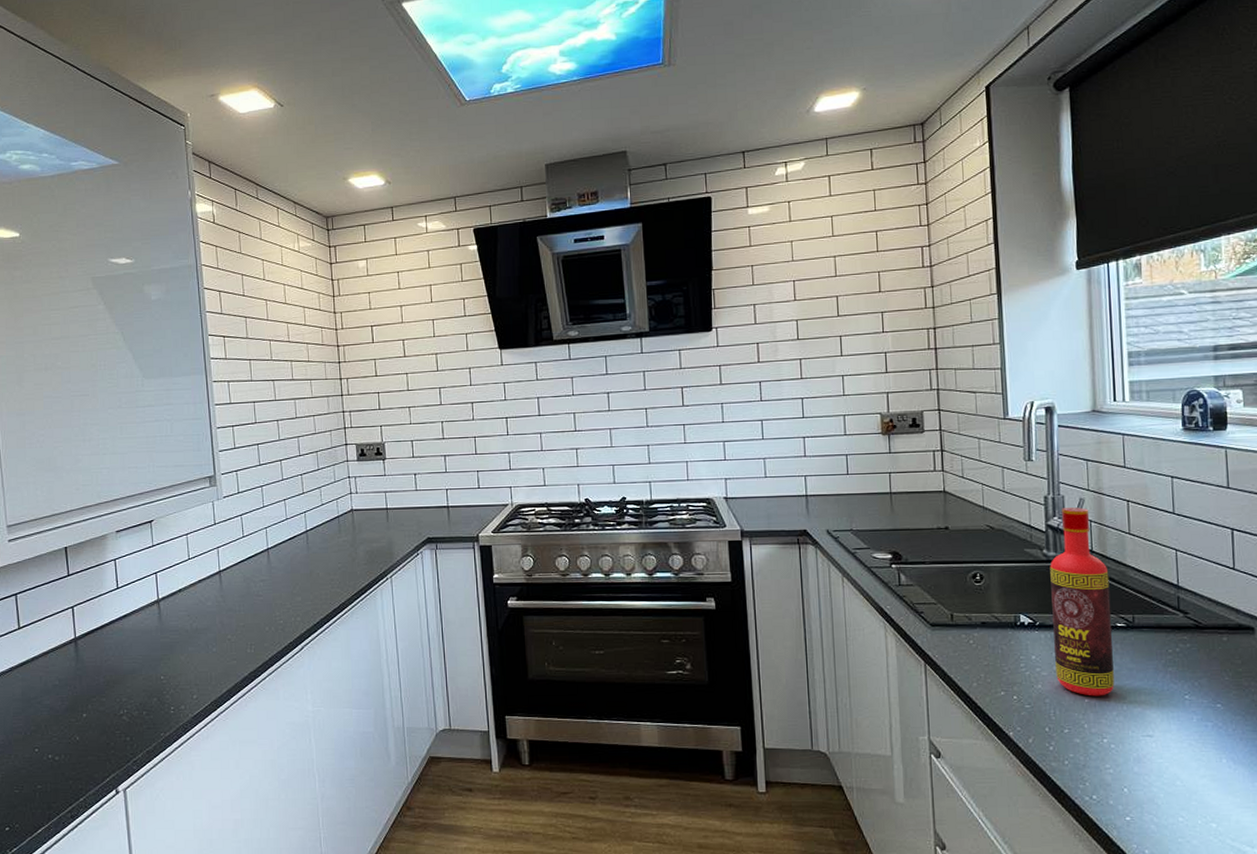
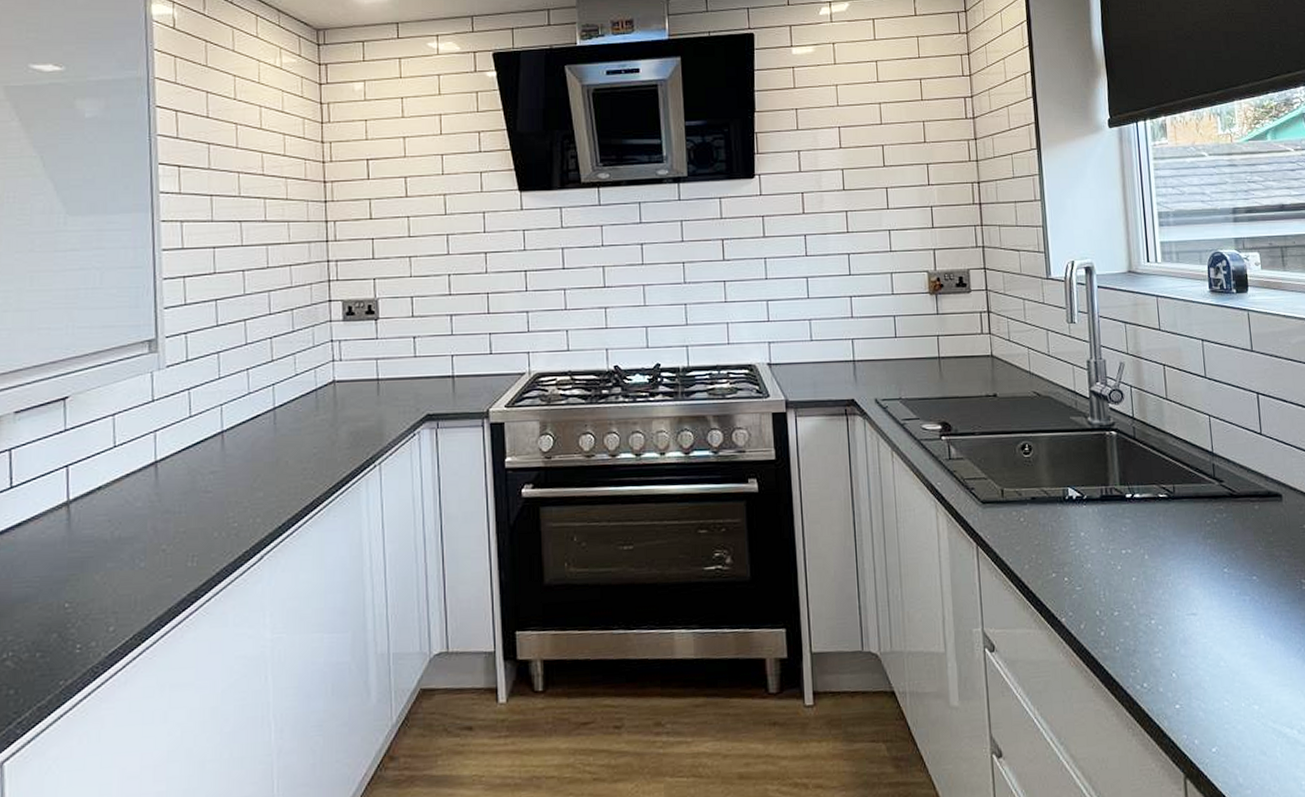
bottle: present [1050,507,1114,696] -> none [1094,372,1159,574]

